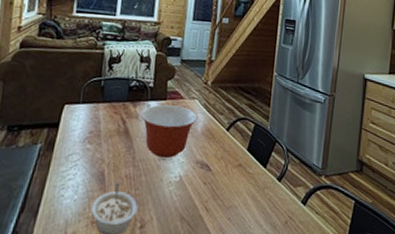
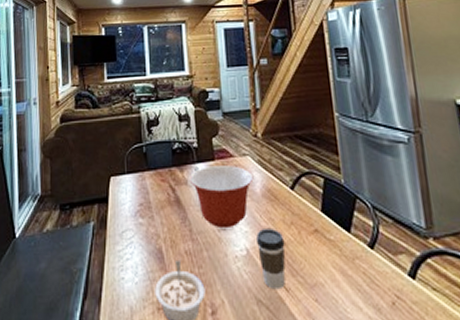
coffee cup: none [189,161,213,209] -> present [256,229,286,288]

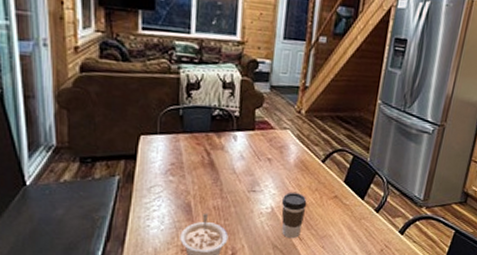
mixing bowl: present [189,166,254,229] -> none [226,135,290,191]

